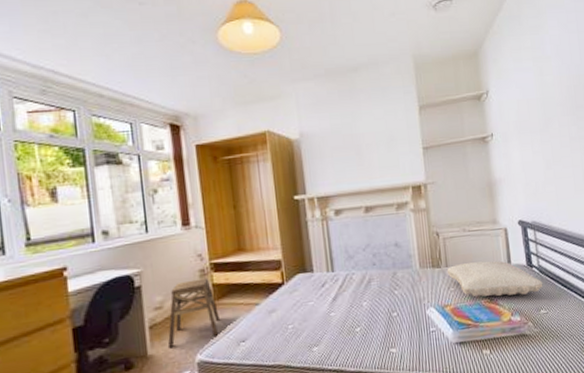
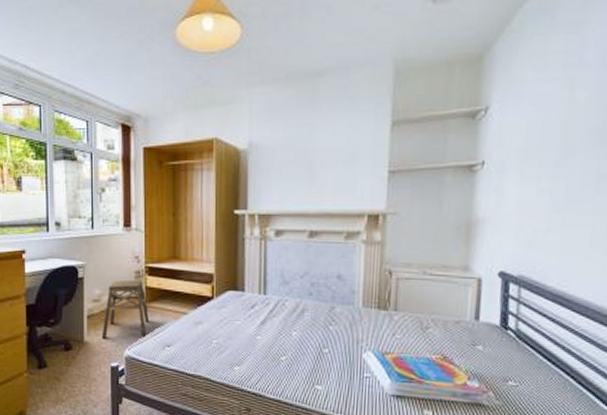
pillow: present [447,260,543,297] -> none [394,310,518,359]

